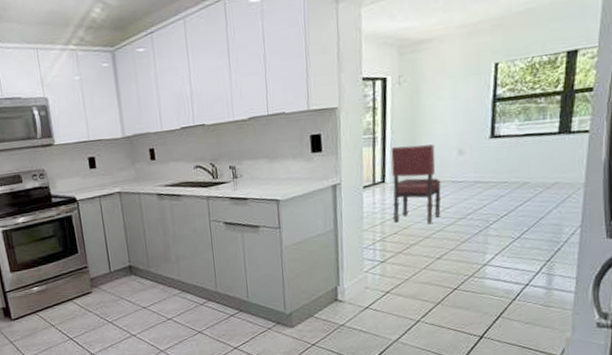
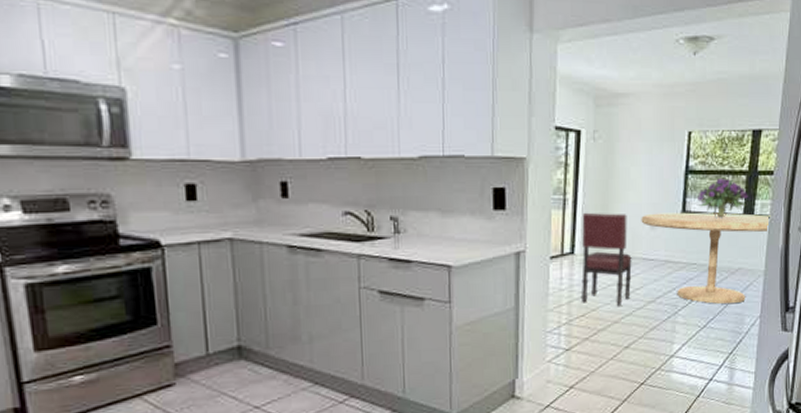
dining table: none [448,130,591,217] -> present [641,212,771,304]
bouquet: none [507,100,564,139] -> present [698,177,748,219]

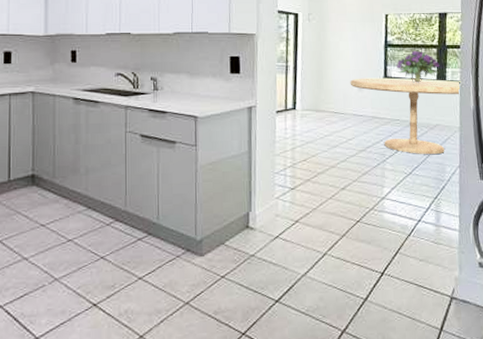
dining chair: present [580,212,632,307] -> none [301,76,345,154]

